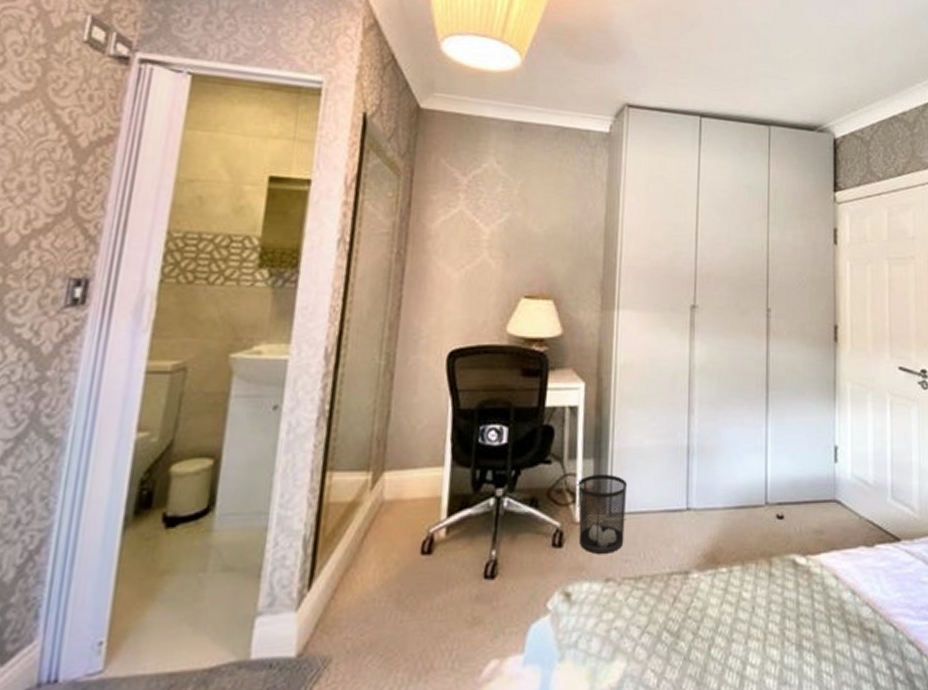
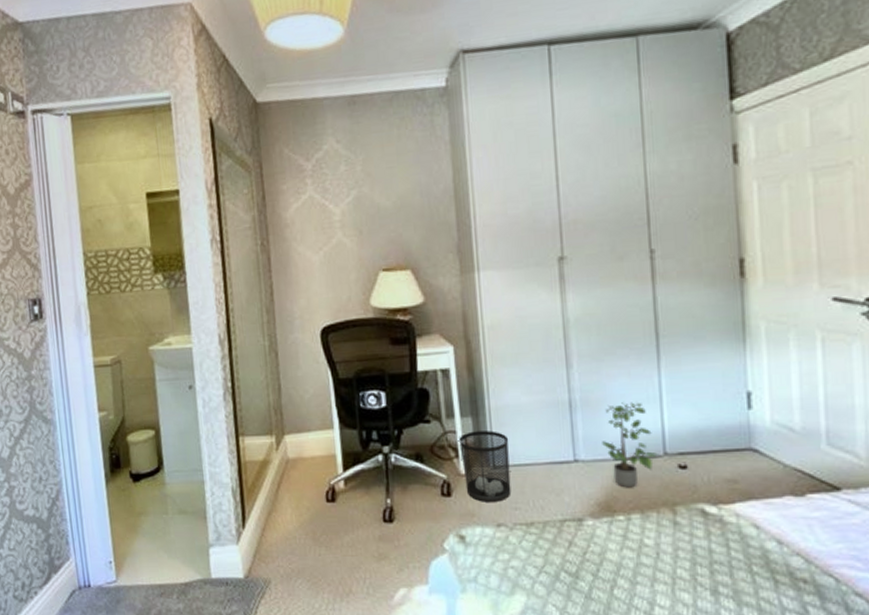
potted plant: none [713,451,760,538] -> present [602,402,658,488]

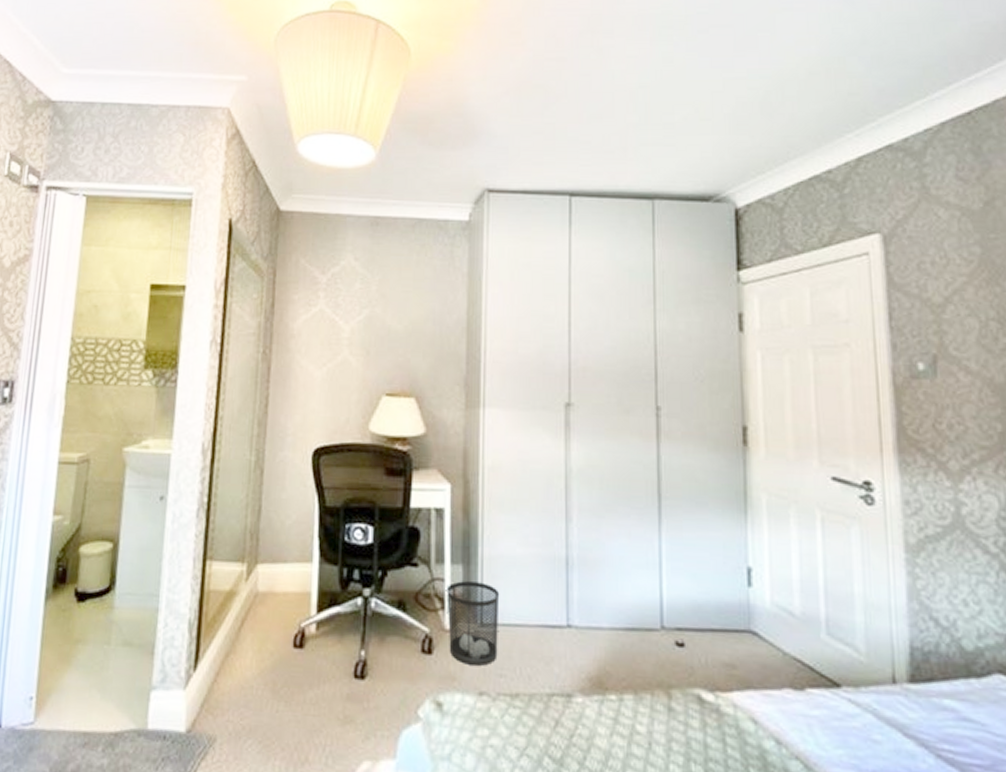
potted plant: present [602,402,658,488] -> none [597,565,655,663]

